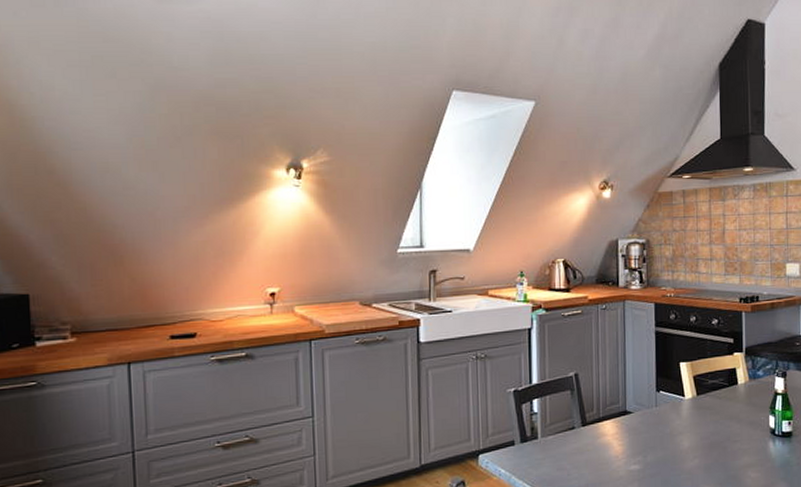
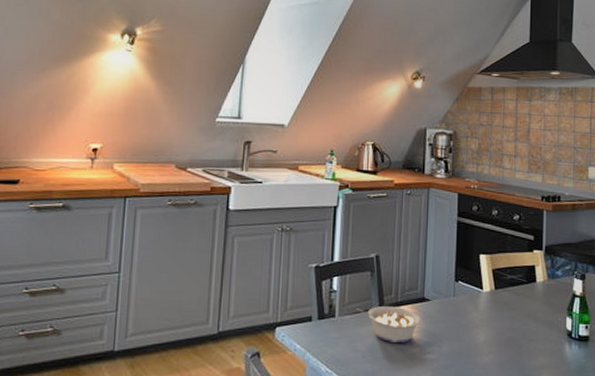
legume: none [559,422,625,458] -> present [357,305,421,344]

